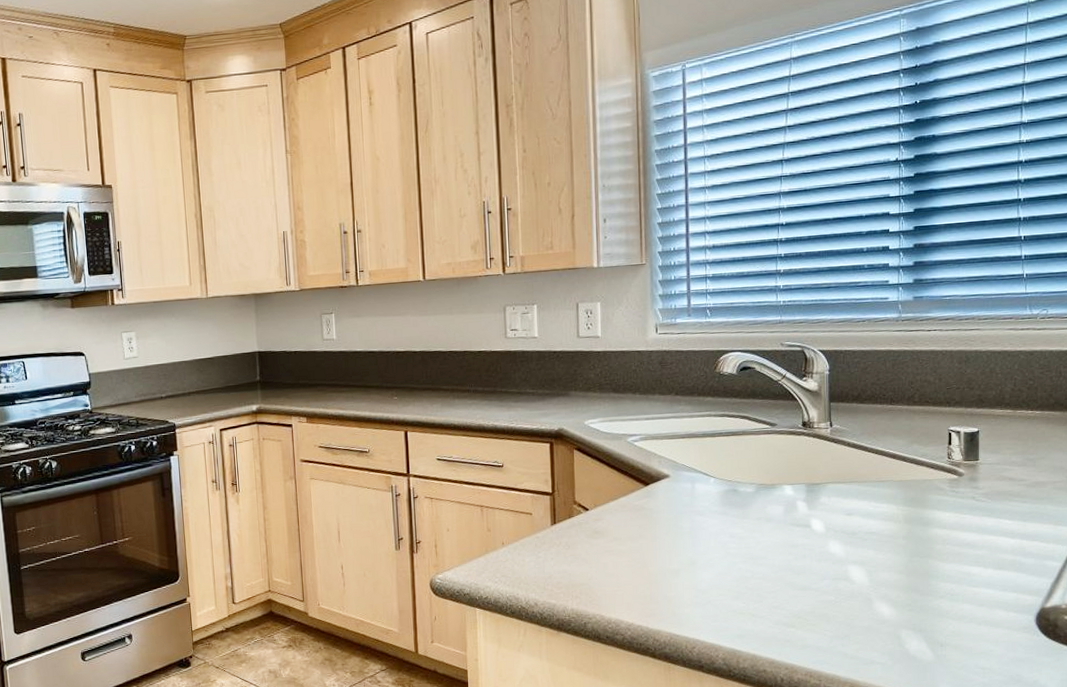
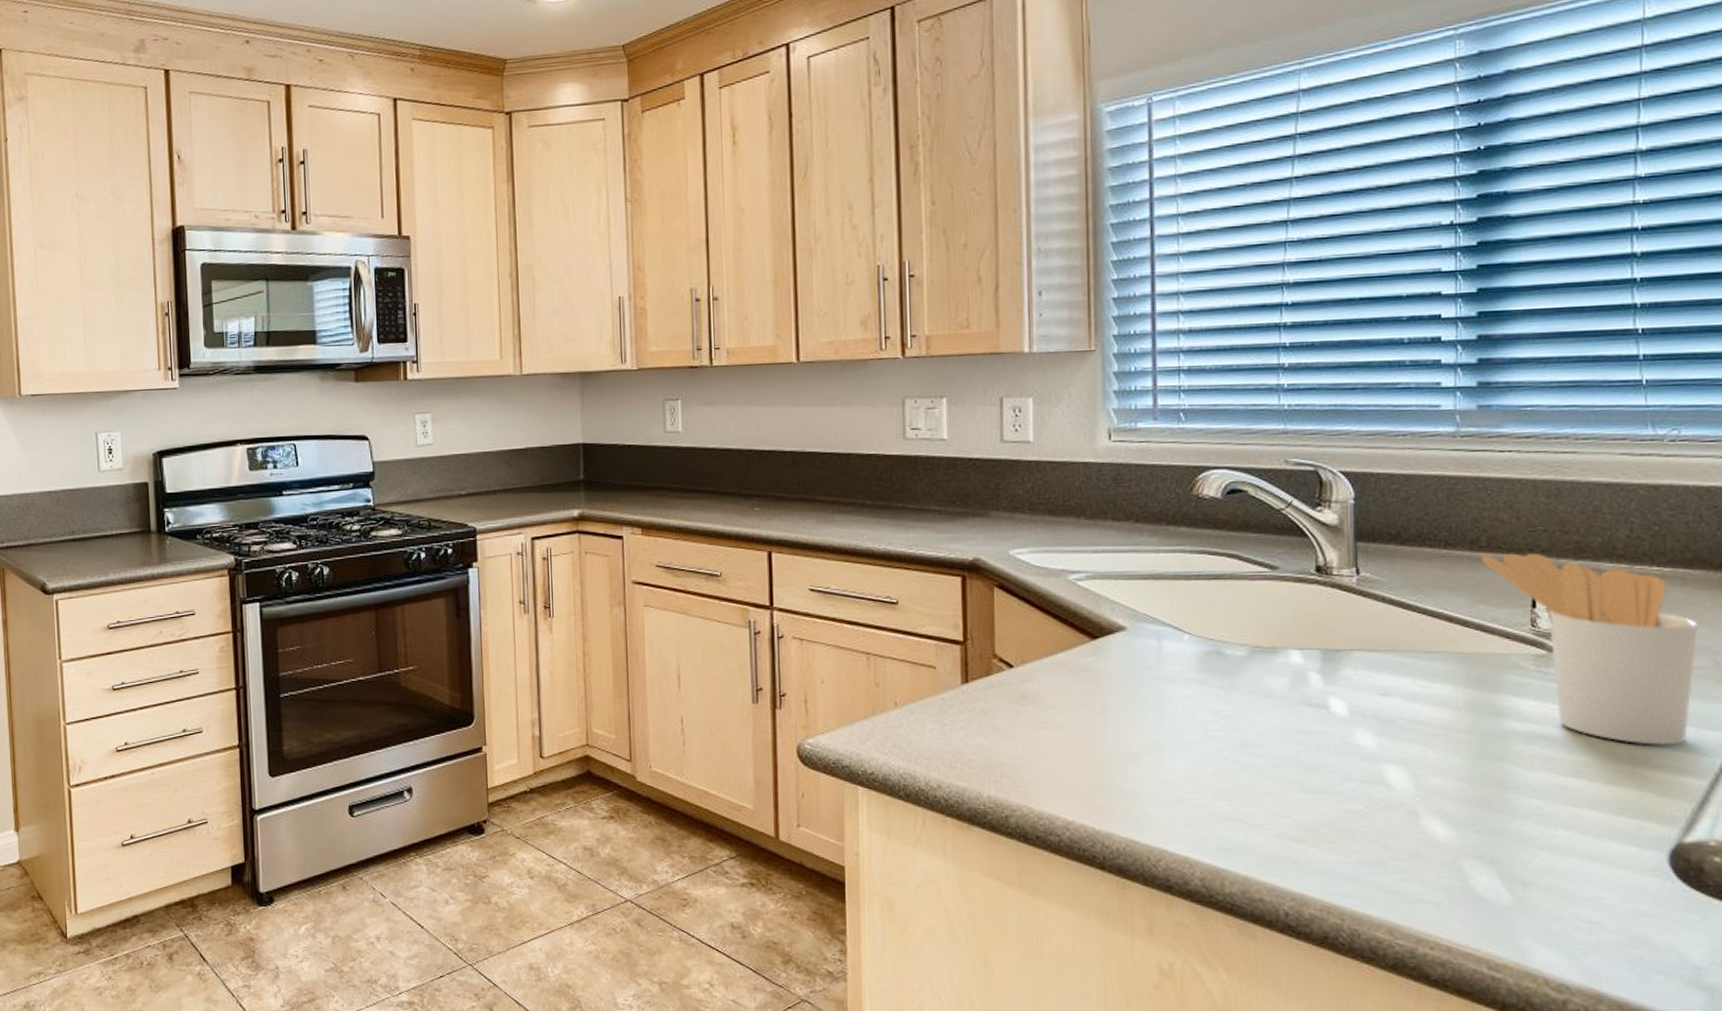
utensil holder: none [915,404,1058,540] -> present [1482,552,1700,745]

